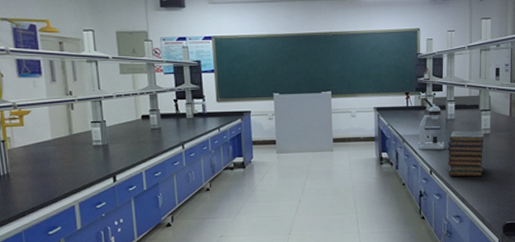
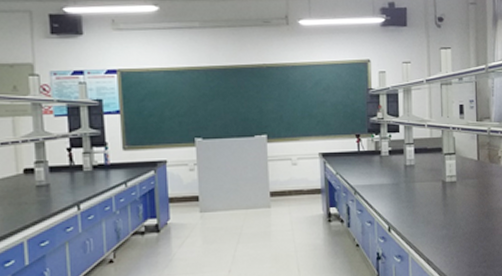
microscope: present [418,97,445,150] -> none [372,139,405,203]
book stack: present [448,131,484,177] -> none [408,178,451,234]

